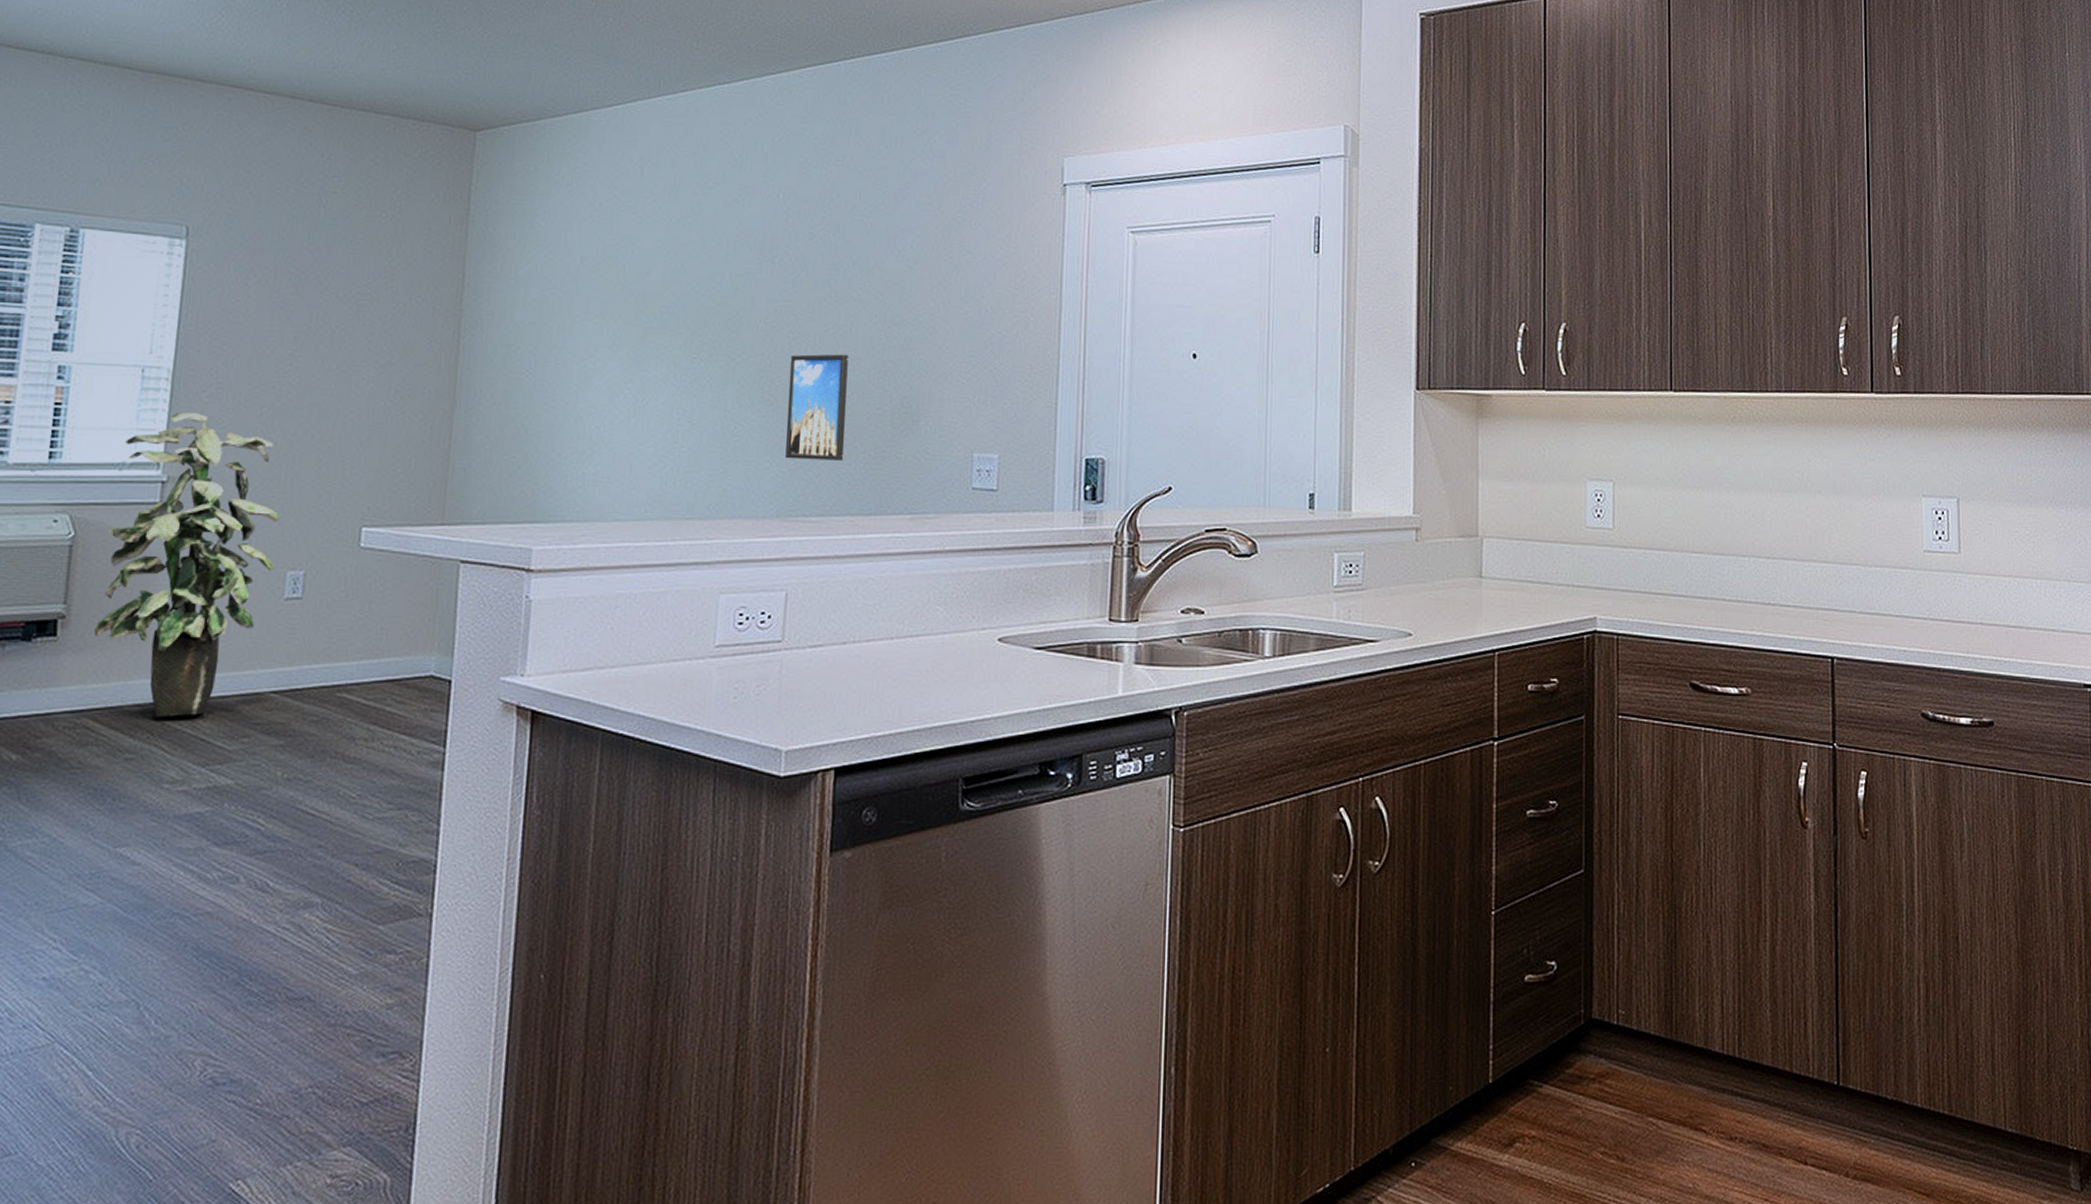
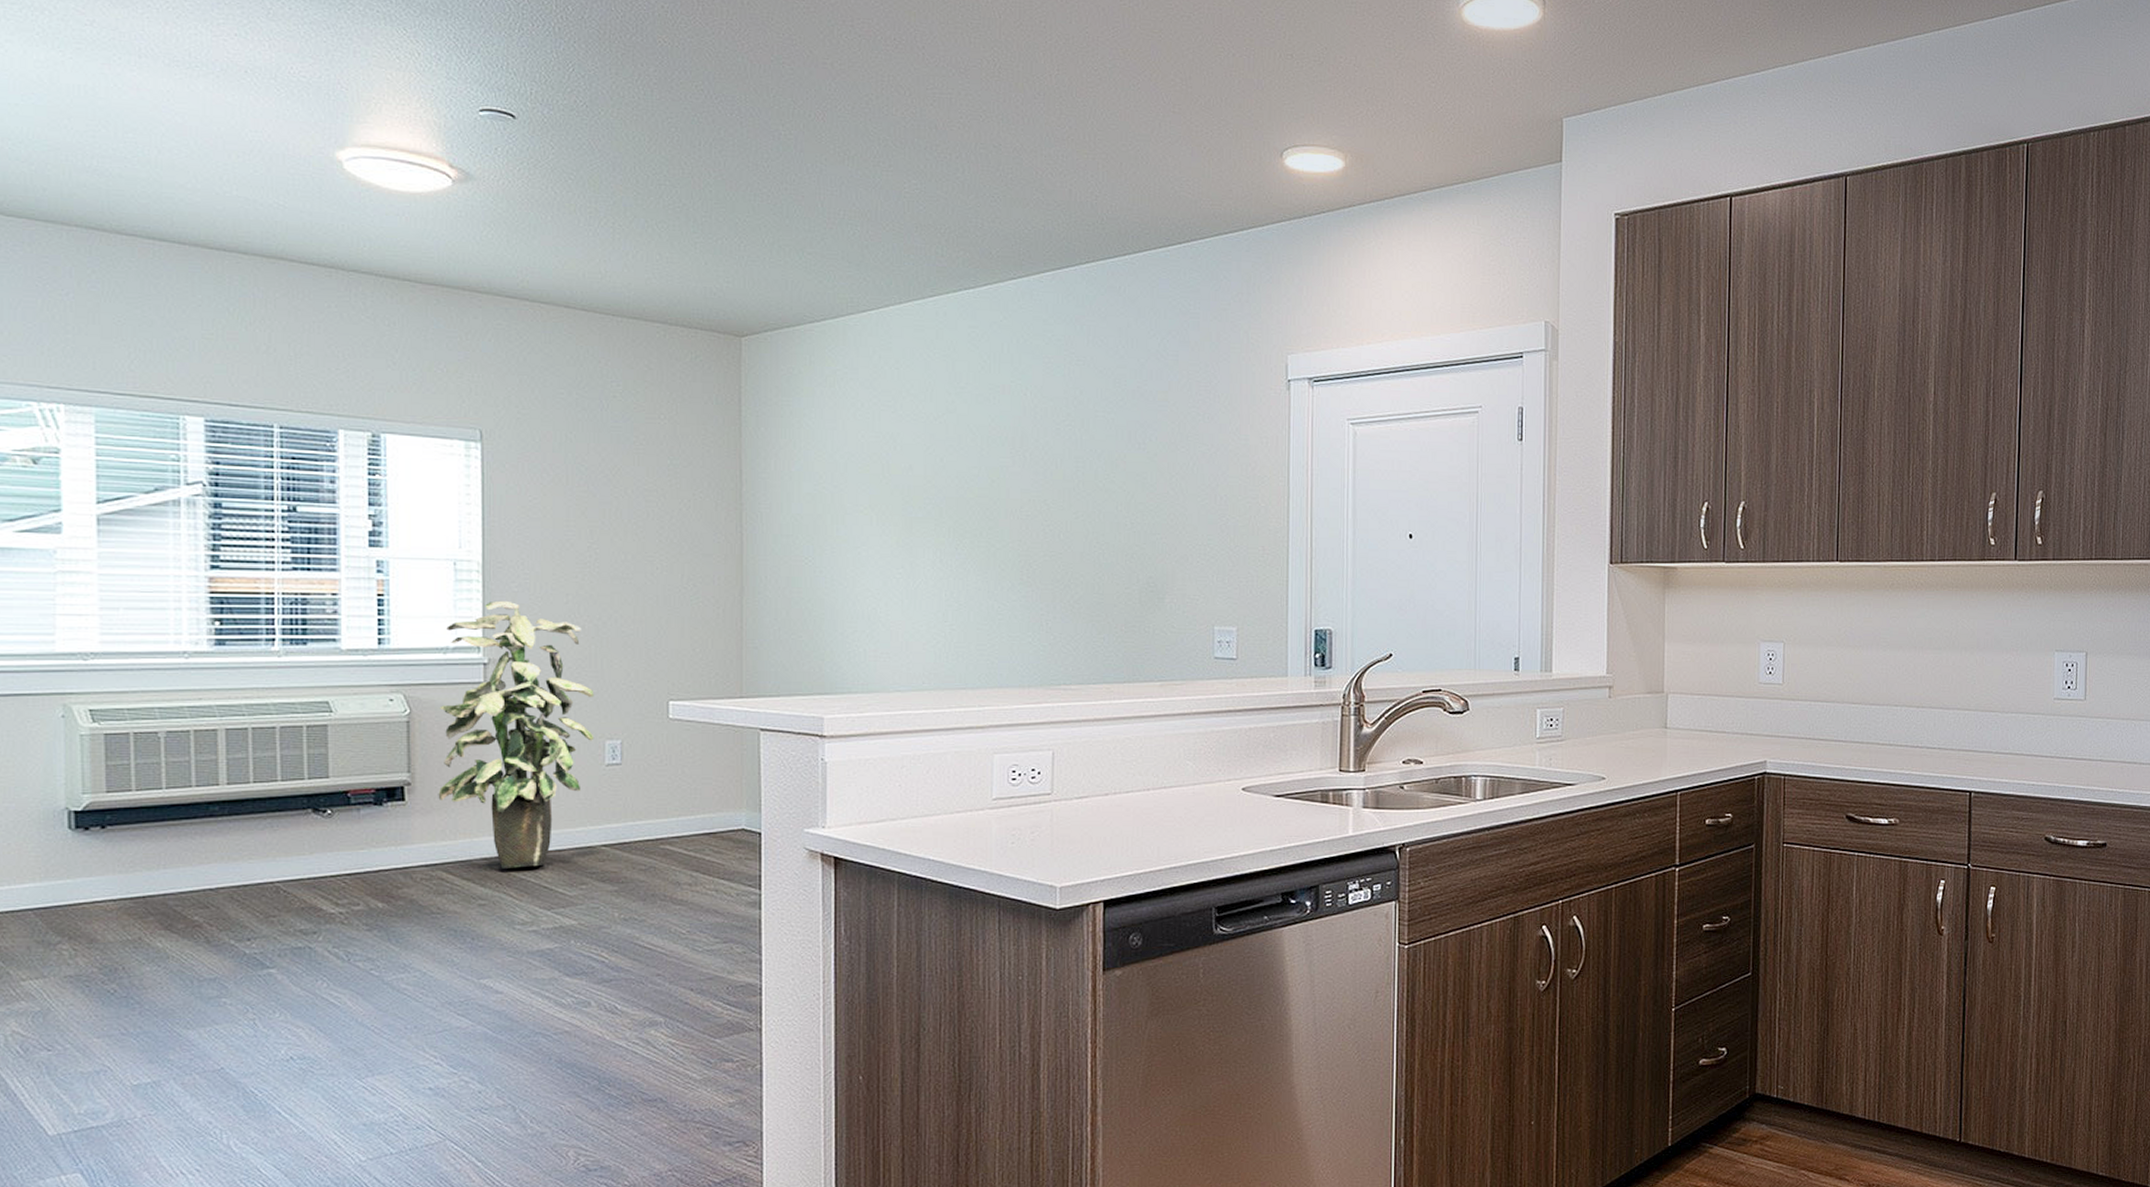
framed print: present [785,354,849,461] -> none [1044,539,1099,635]

